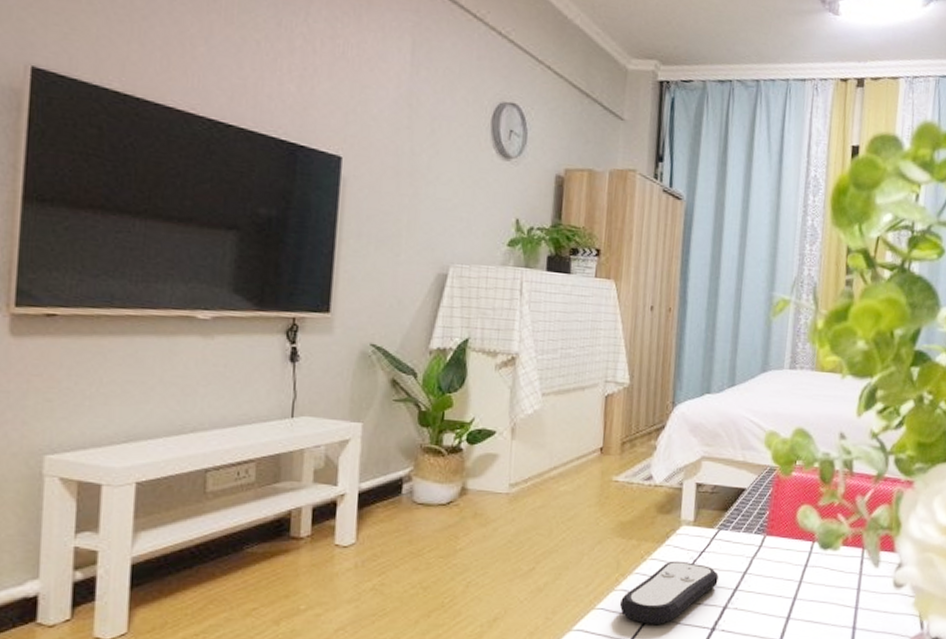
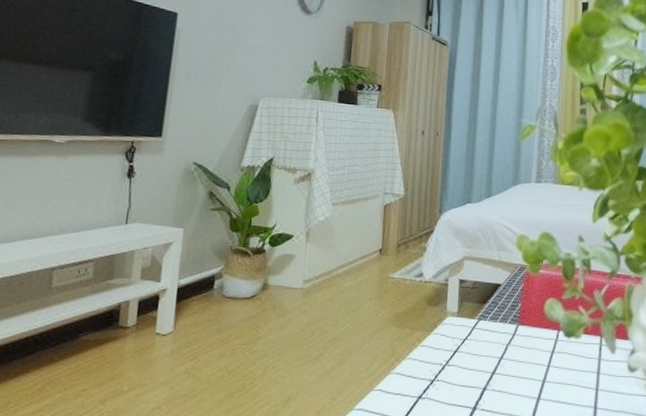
remote control: present [619,560,719,624] -> none [394,347,479,404]

